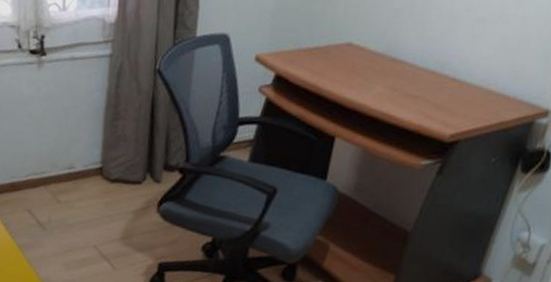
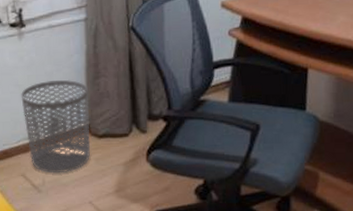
waste bin: none [34,116,105,214] -> present [21,79,90,174]

